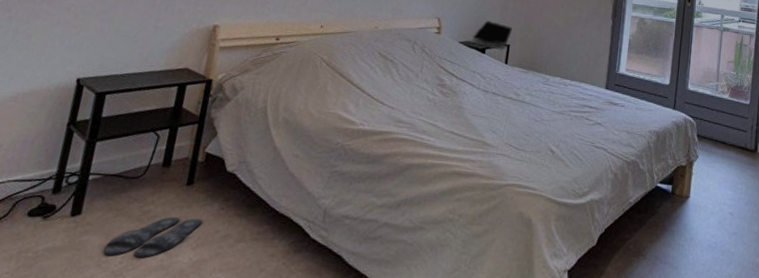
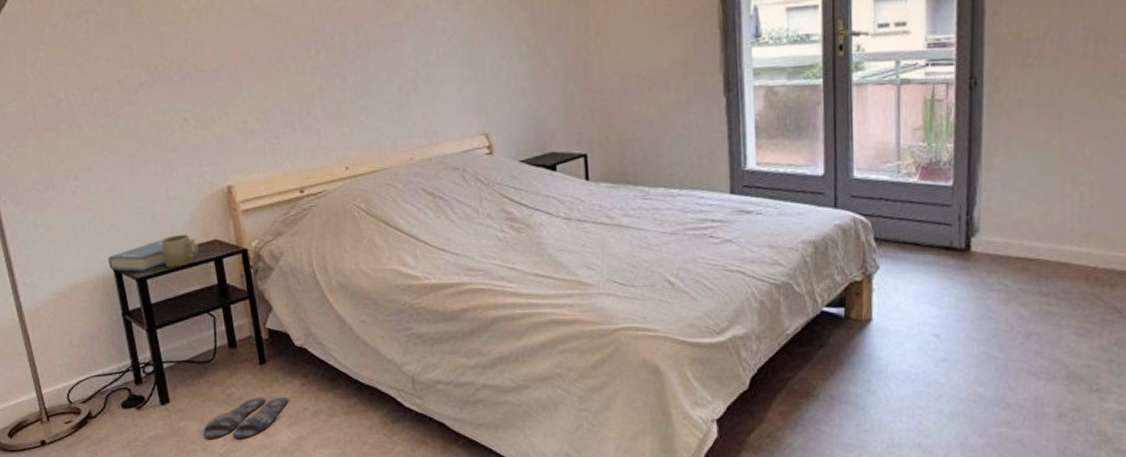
hardback book: none [74,61,167,87] -> present [107,239,196,272]
mug: none [129,59,168,88] -> present [160,234,199,268]
laptop: present [465,19,514,51] -> none [527,125,588,164]

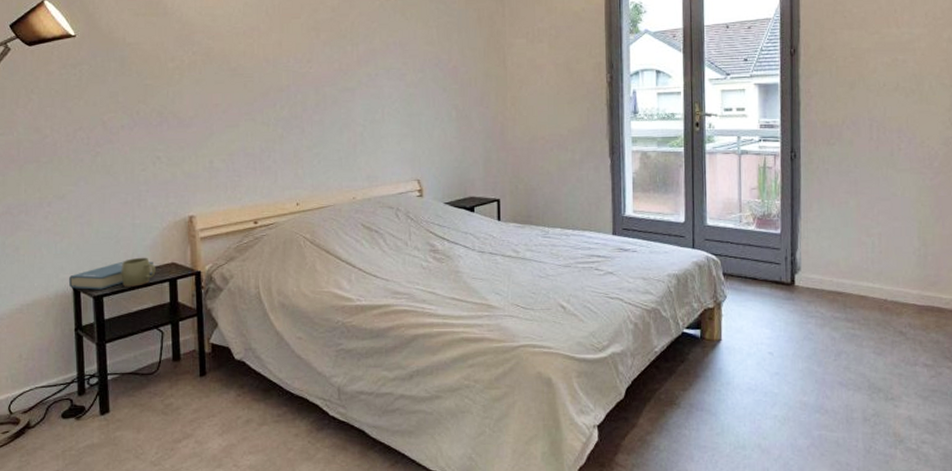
slippers: present [204,397,289,440] -> none [139,407,223,448]

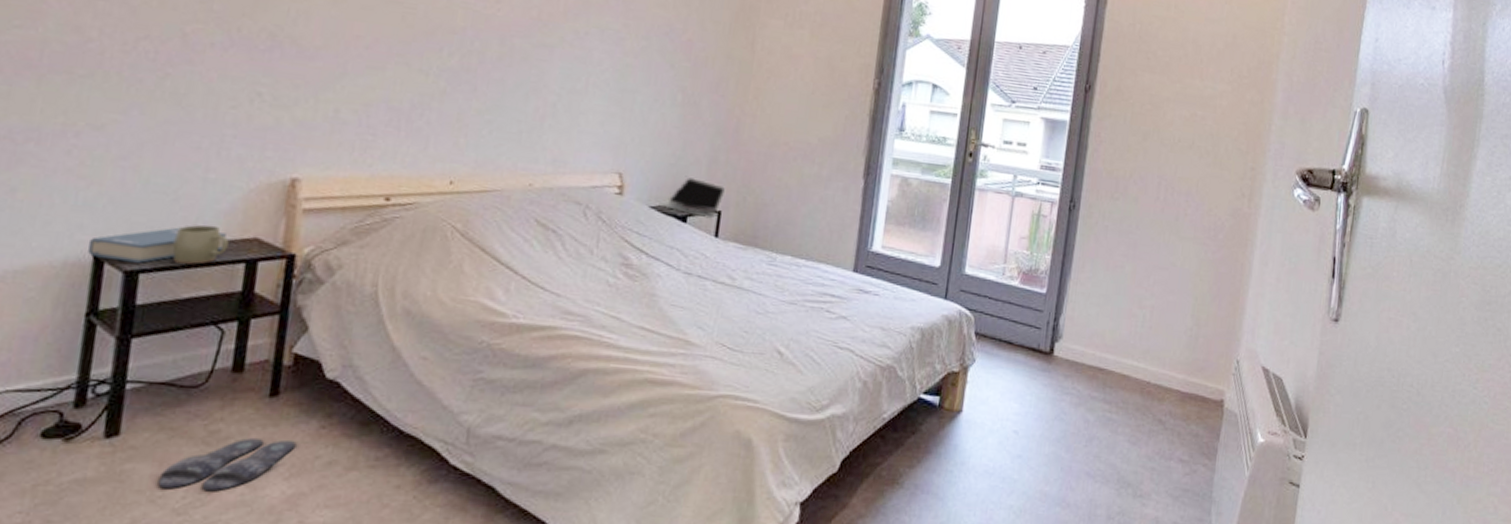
slippers: none [139,407,223,448] -> present [158,438,297,492]
laptop: none [451,175,501,207] -> present [658,176,726,219]

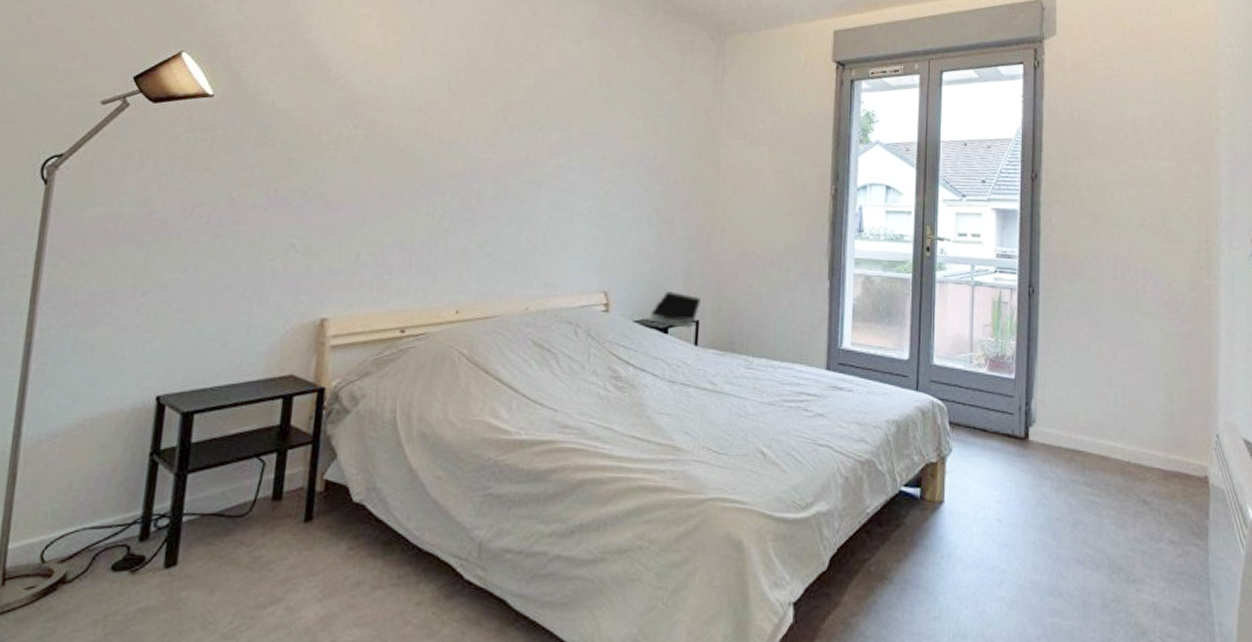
hardback book: present [87,227,226,263] -> none [152,369,267,404]
slippers: present [158,438,297,492] -> none [209,563,328,616]
mug: present [172,224,229,265] -> none [221,366,269,403]

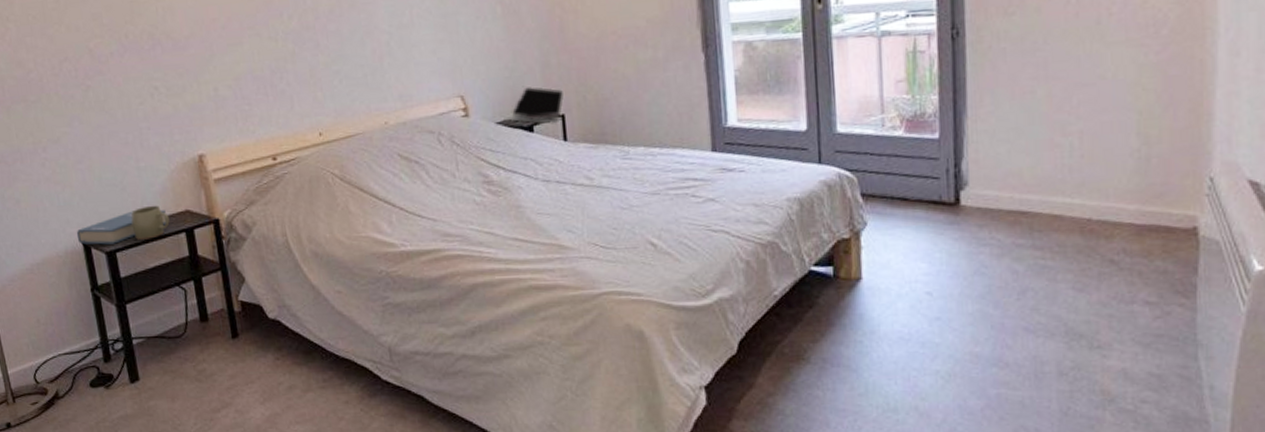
hardback book: none [152,369,267,404] -> present [76,210,167,245]
mug: none [221,366,269,403] -> present [130,205,170,240]

